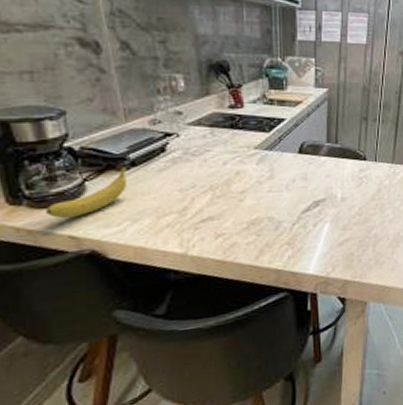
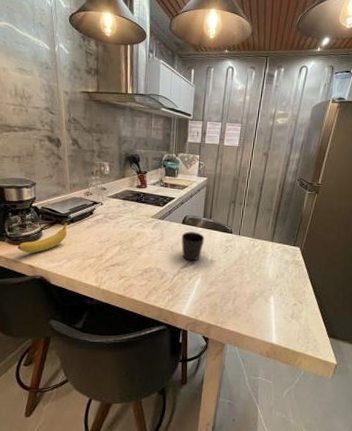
cup: none [300,163,331,202] -> present [181,231,205,261]

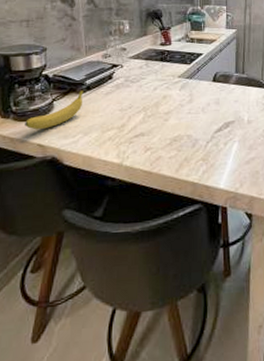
cup: present [181,231,205,261] -> none [213,90,239,123]

